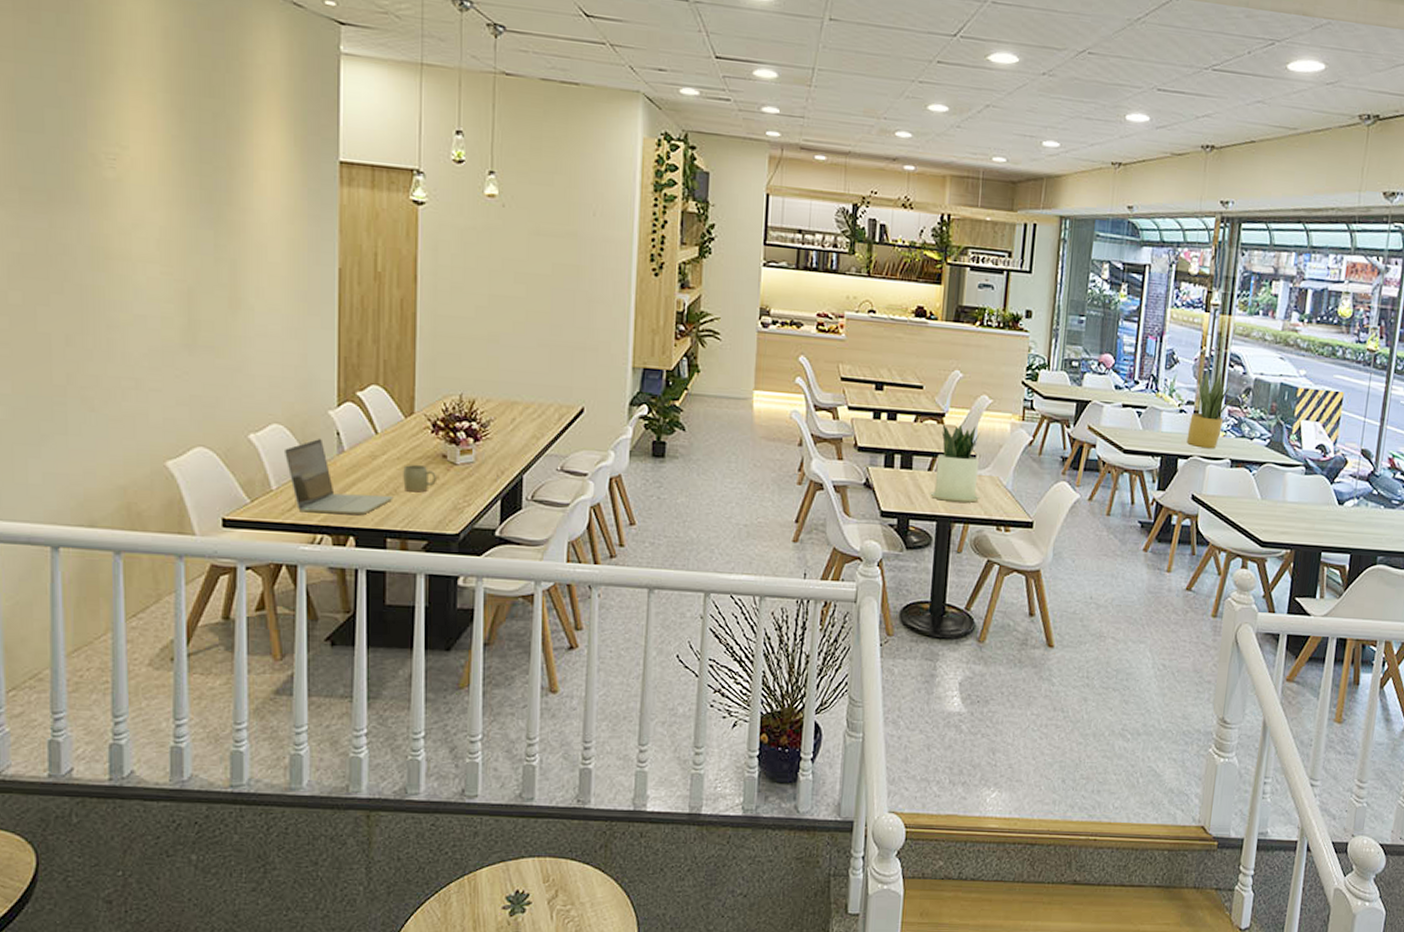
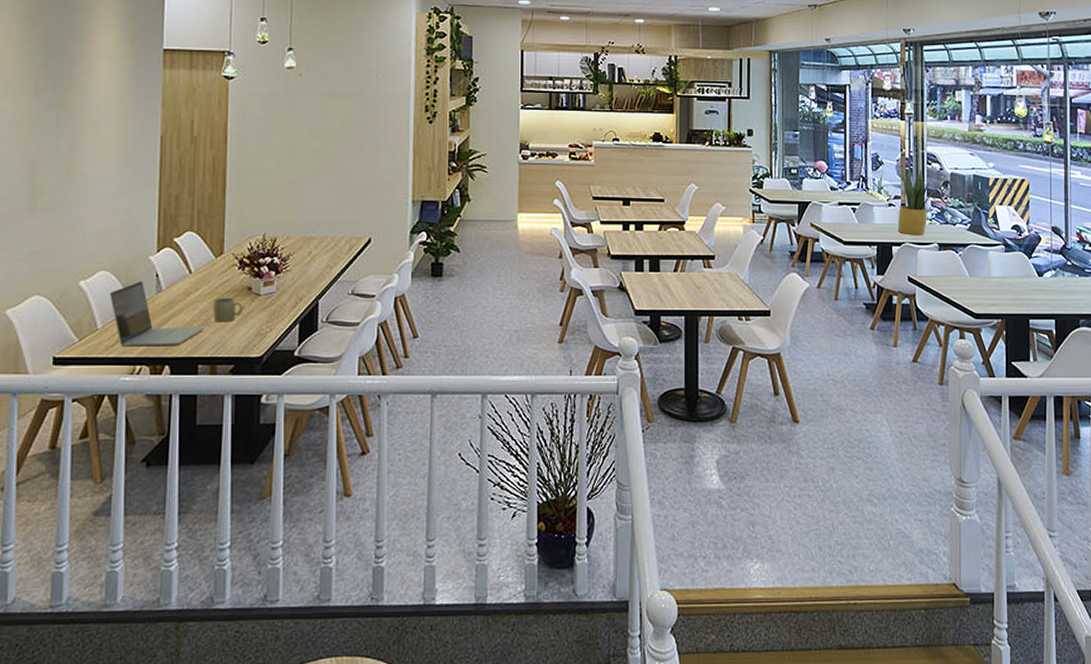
planter: present [930,423,982,503] -> none [677,229,722,297]

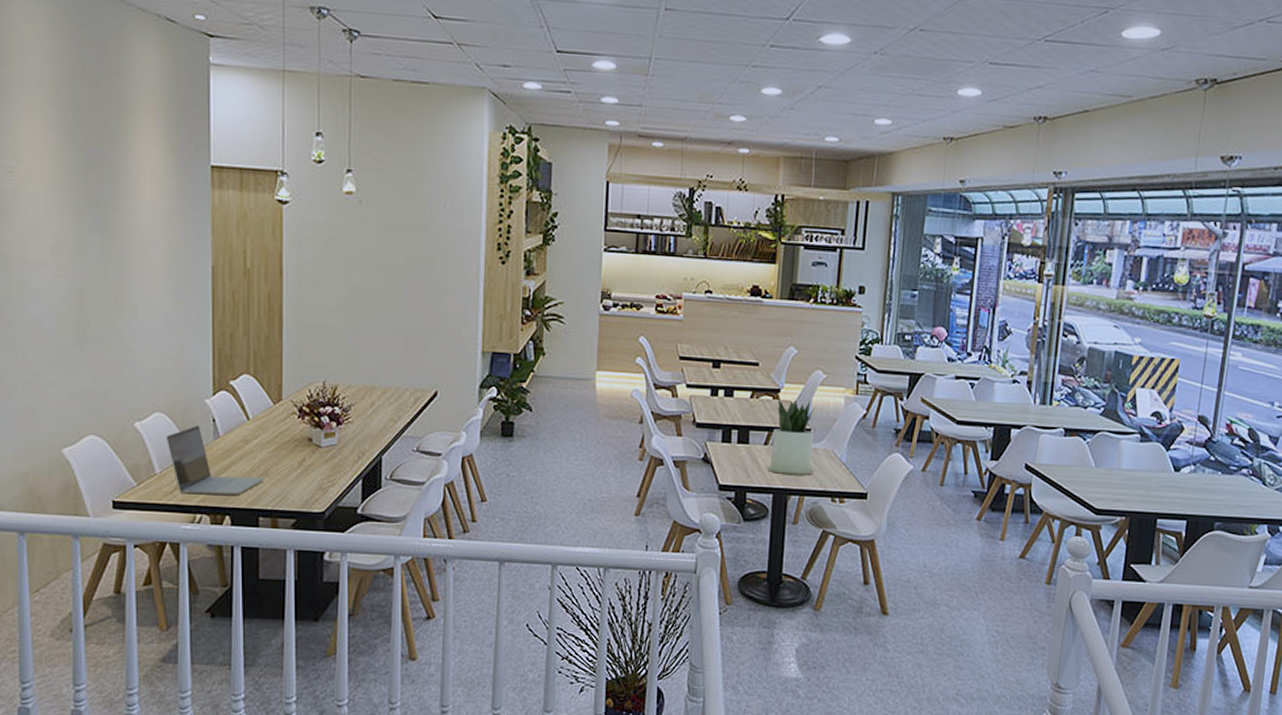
mug: present [213,297,242,322] -> none [273,447,303,474]
planter: none [677,229,722,297] -> present [766,398,816,475]
planter: present [898,168,936,236] -> none [1019,340,1069,419]

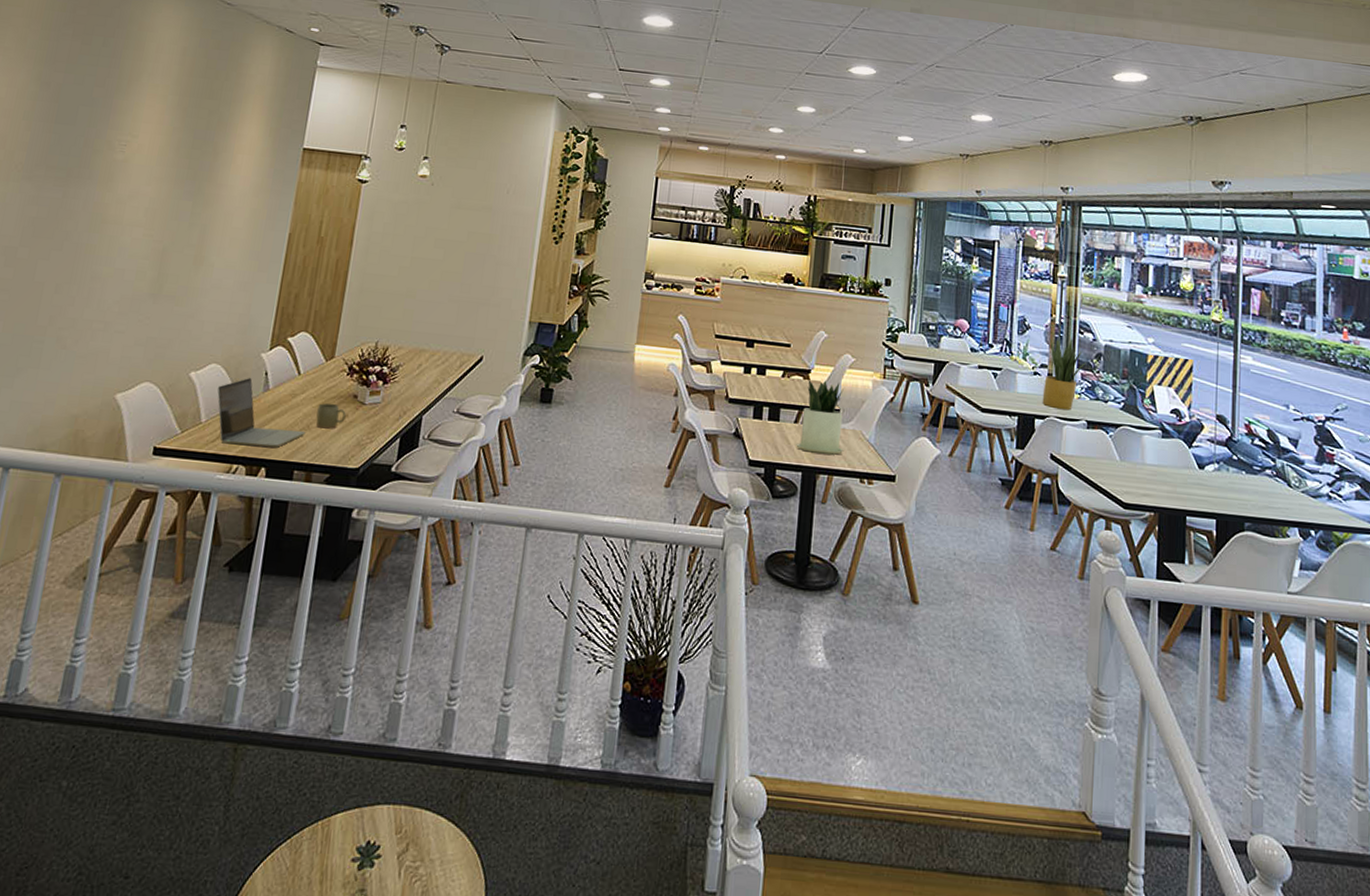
mug: none [273,447,303,474] -> present [316,403,346,429]
planter: none [1019,340,1069,419] -> present [1042,336,1087,411]

